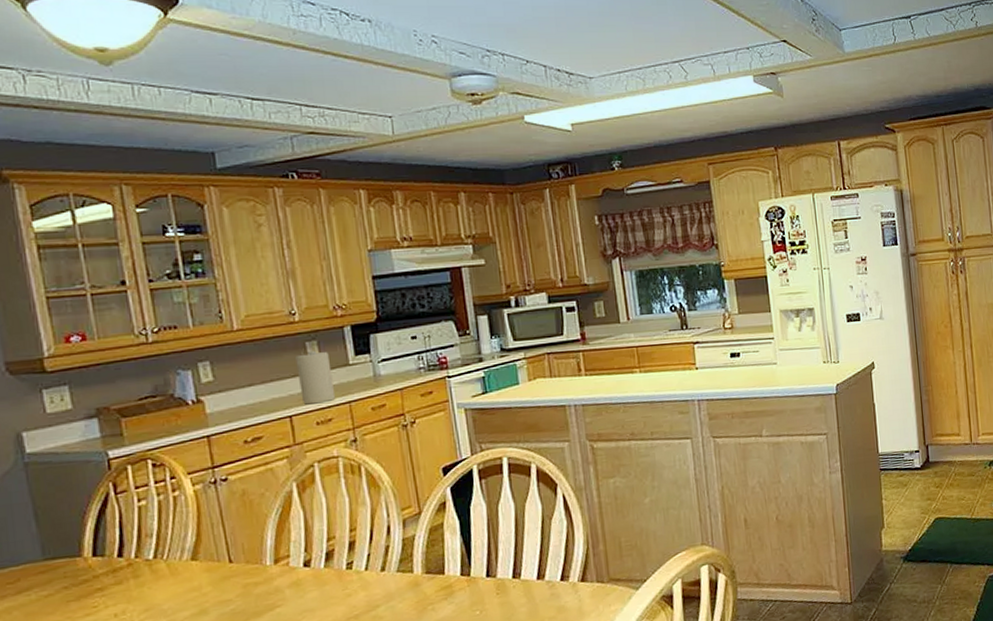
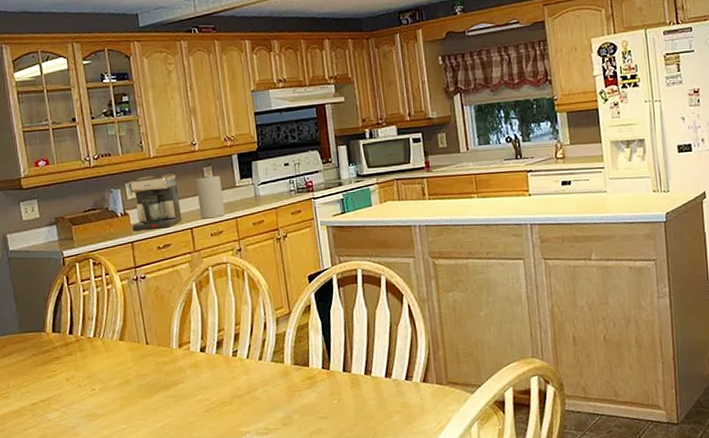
coffee maker: none [204,350,278,423] -> present [129,173,182,232]

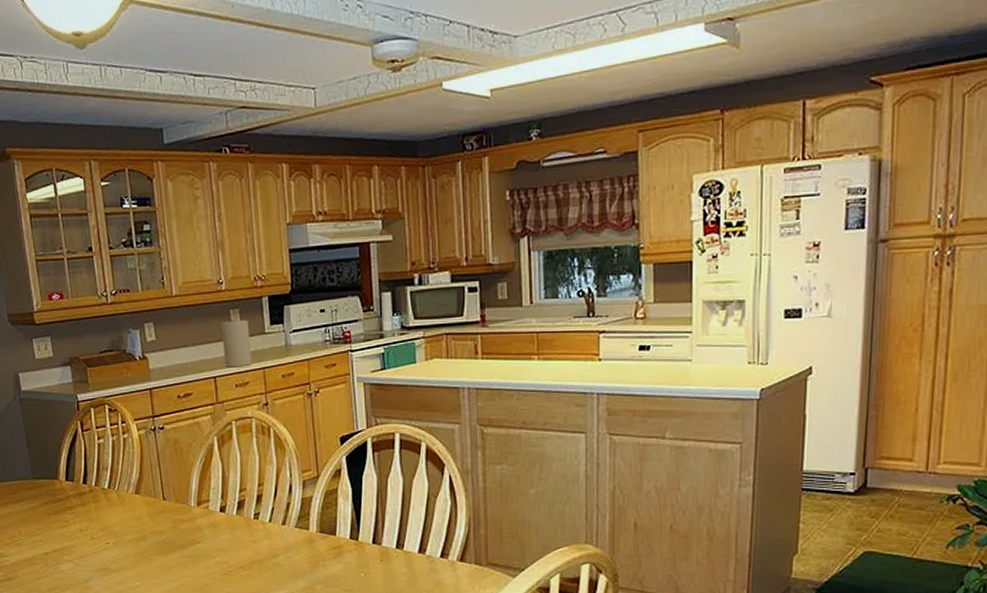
coffee maker: present [129,173,182,232] -> none [149,315,205,378]

